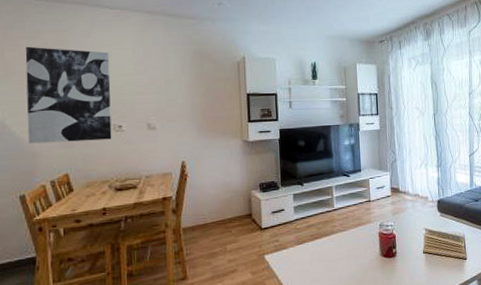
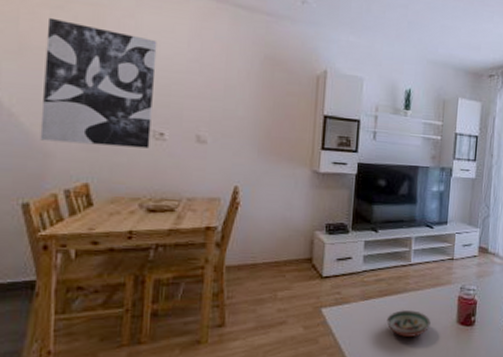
decorative bowl: none [320,249,358,273] -> present [386,310,431,337]

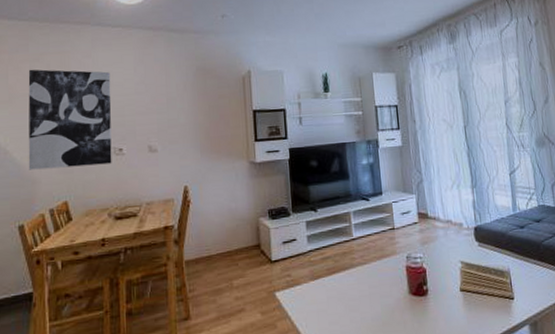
decorative bowl: present [386,310,431,337] -> none [338,285,383,314]

